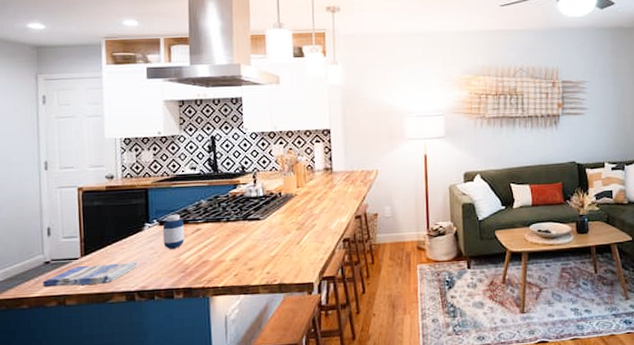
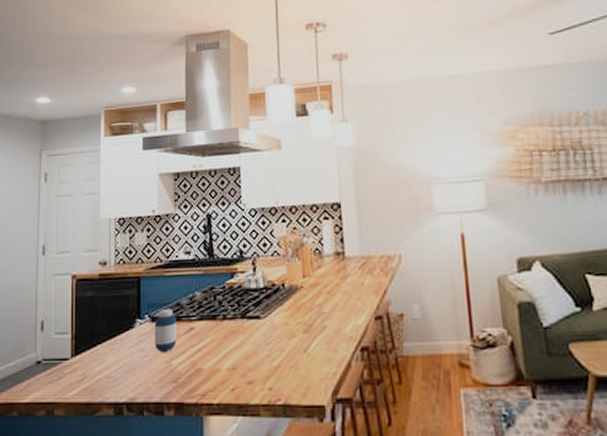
dish towel: present [42,261,138,288] -> none [33,365,127,392]

